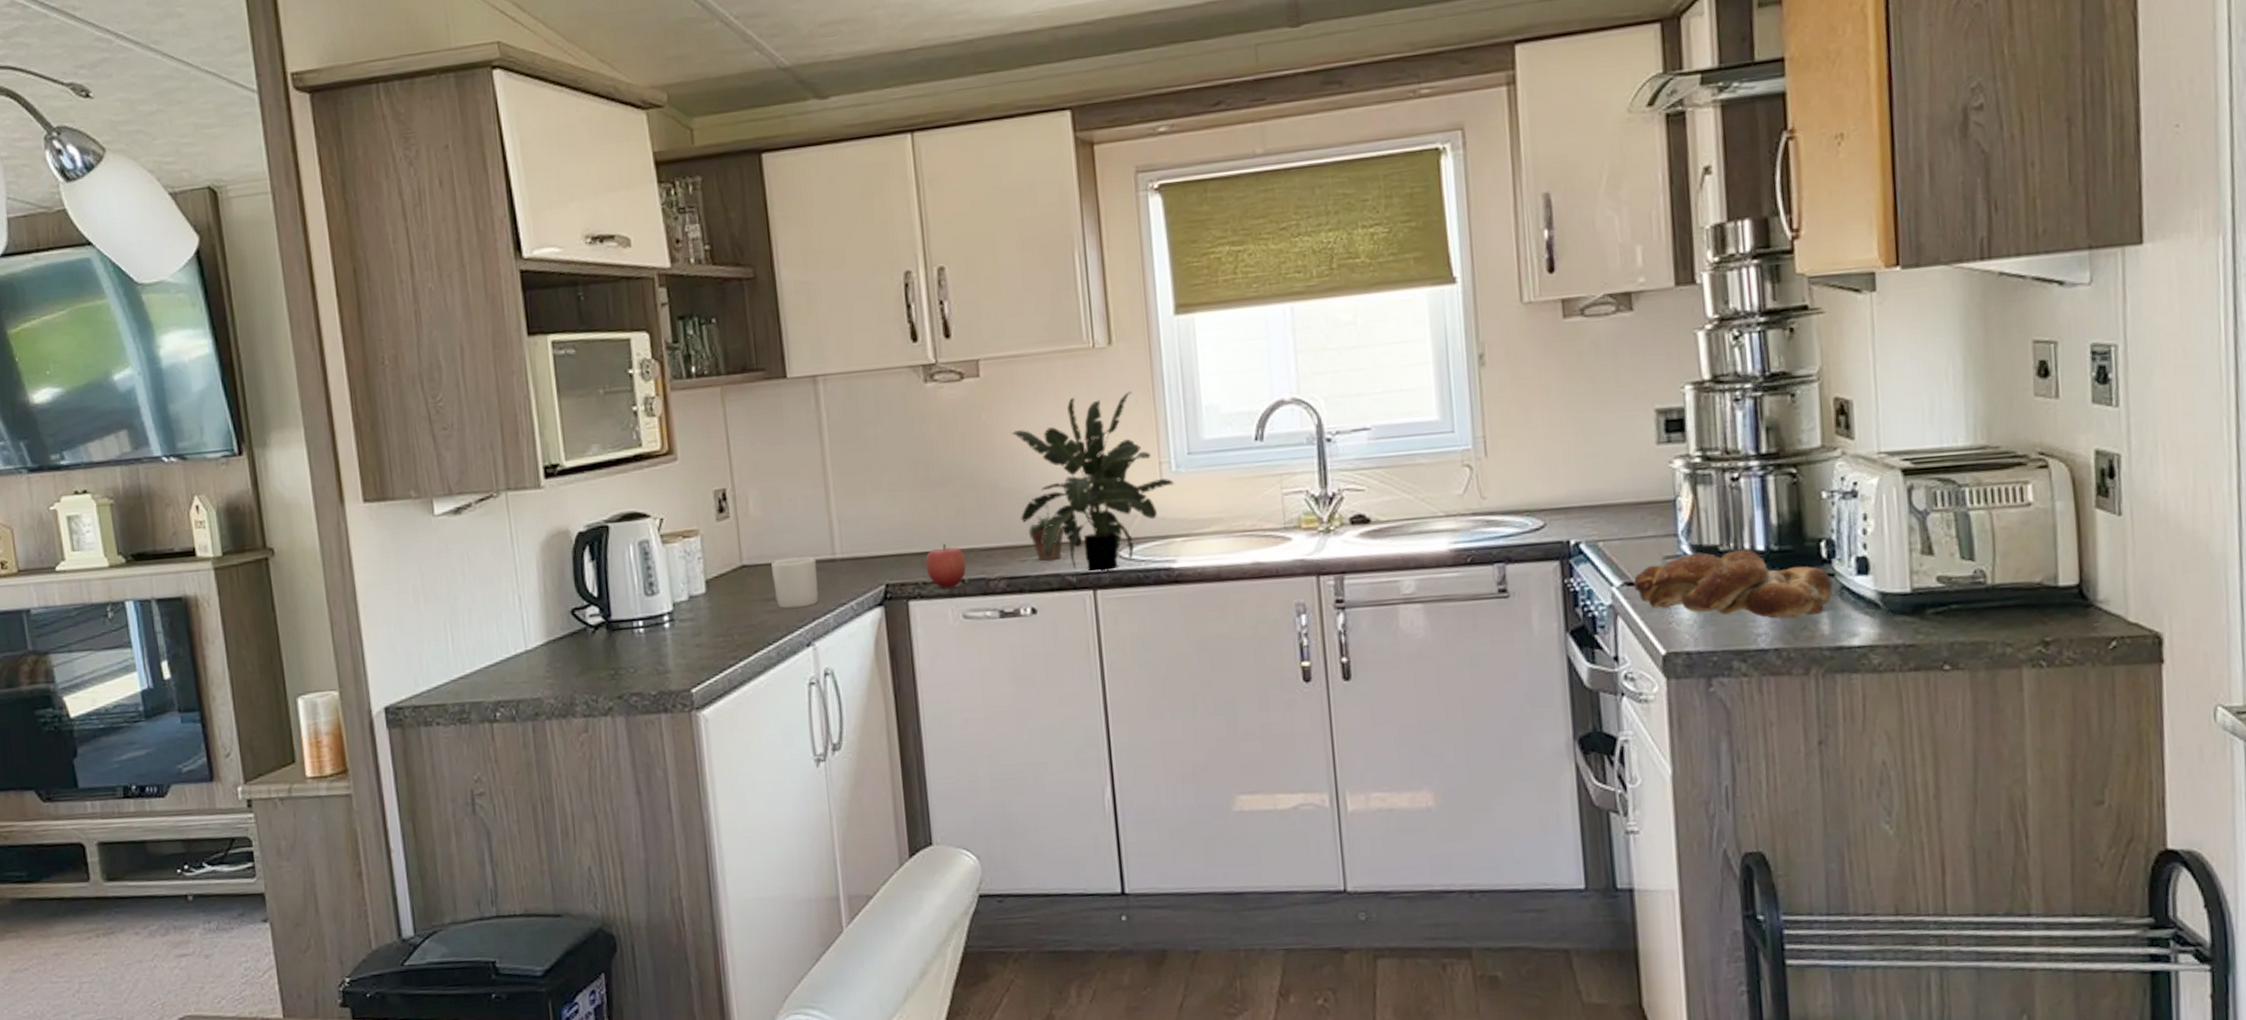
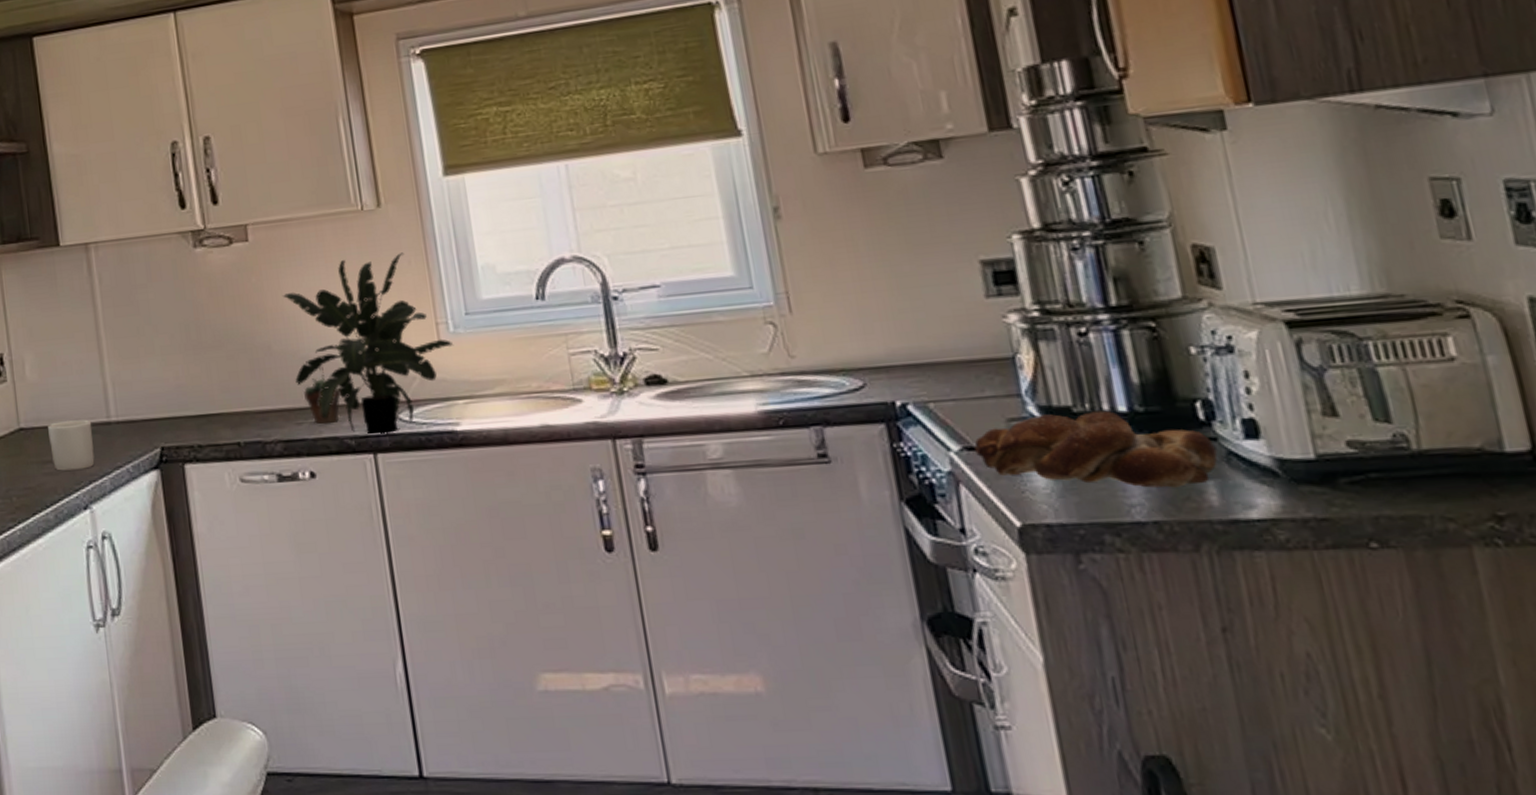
fruit: present [925,543,967,590] -> none [200,406,242,453]

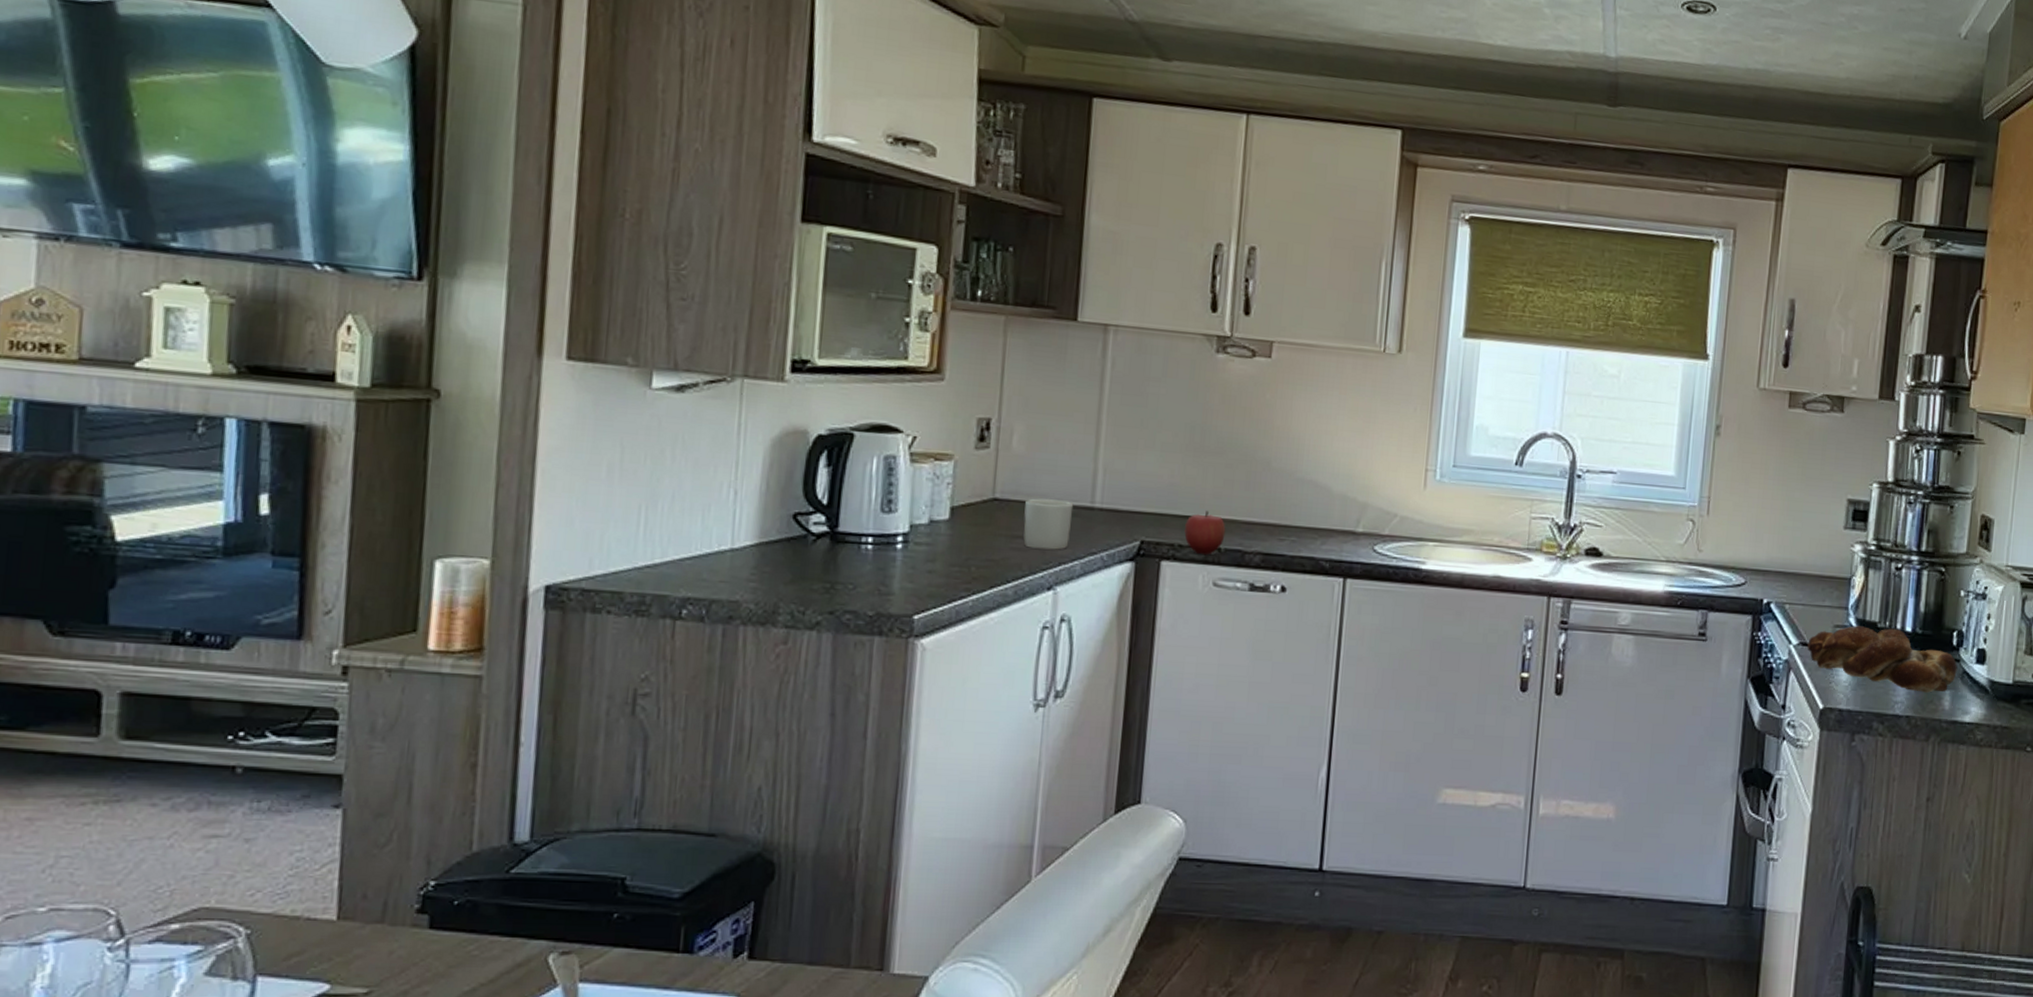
fruit: none [200,406,242,453] -> present [1184,510,1226,556]
potted plant: present [283,252,454,434] -> none [1287,395,1437,562]
succulent plant: present [304,365,342,425] -> none [1291,489,1327,545]

